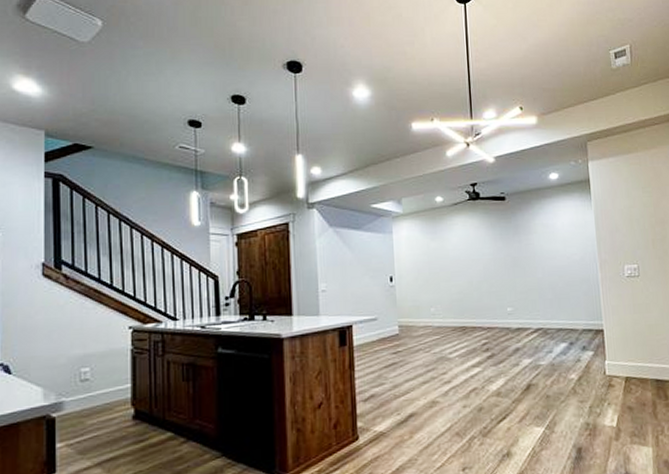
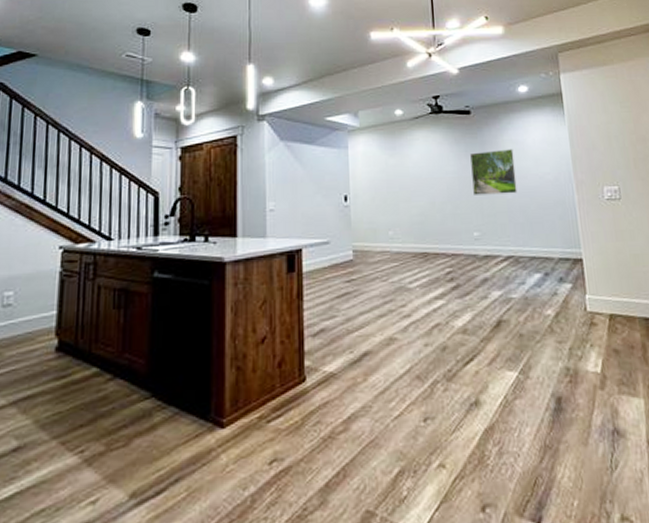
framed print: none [505,232,547,275] -> present [470,149,518,195]

